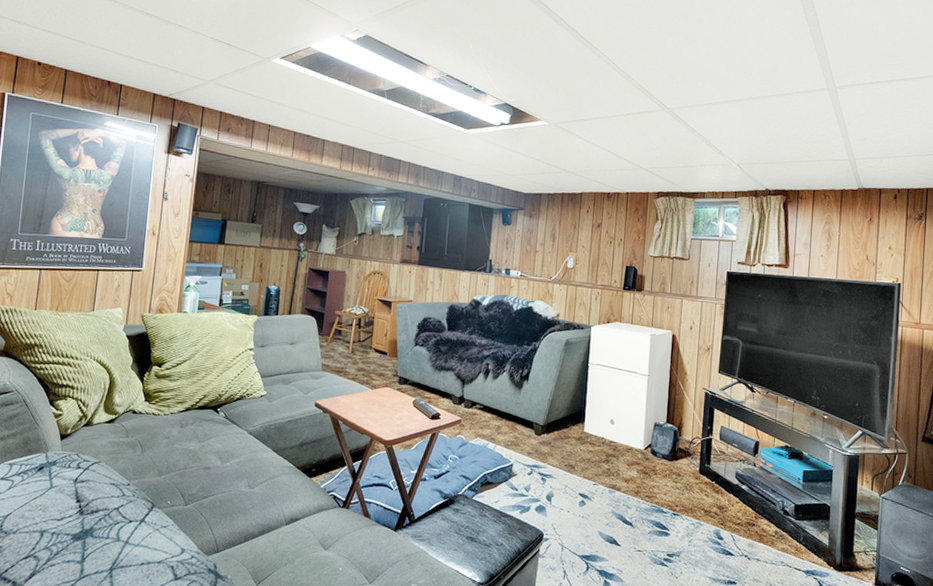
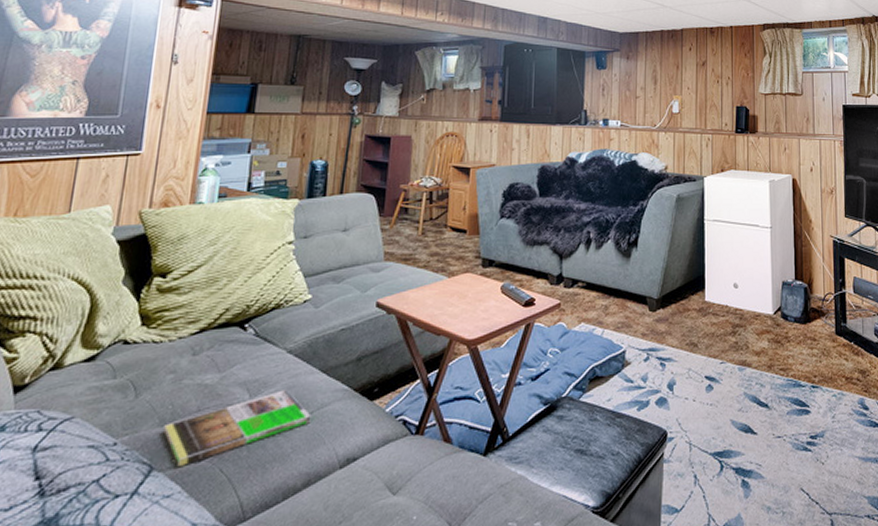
magazine: none [161,461,266,508] -> present [163,390,312,468]

